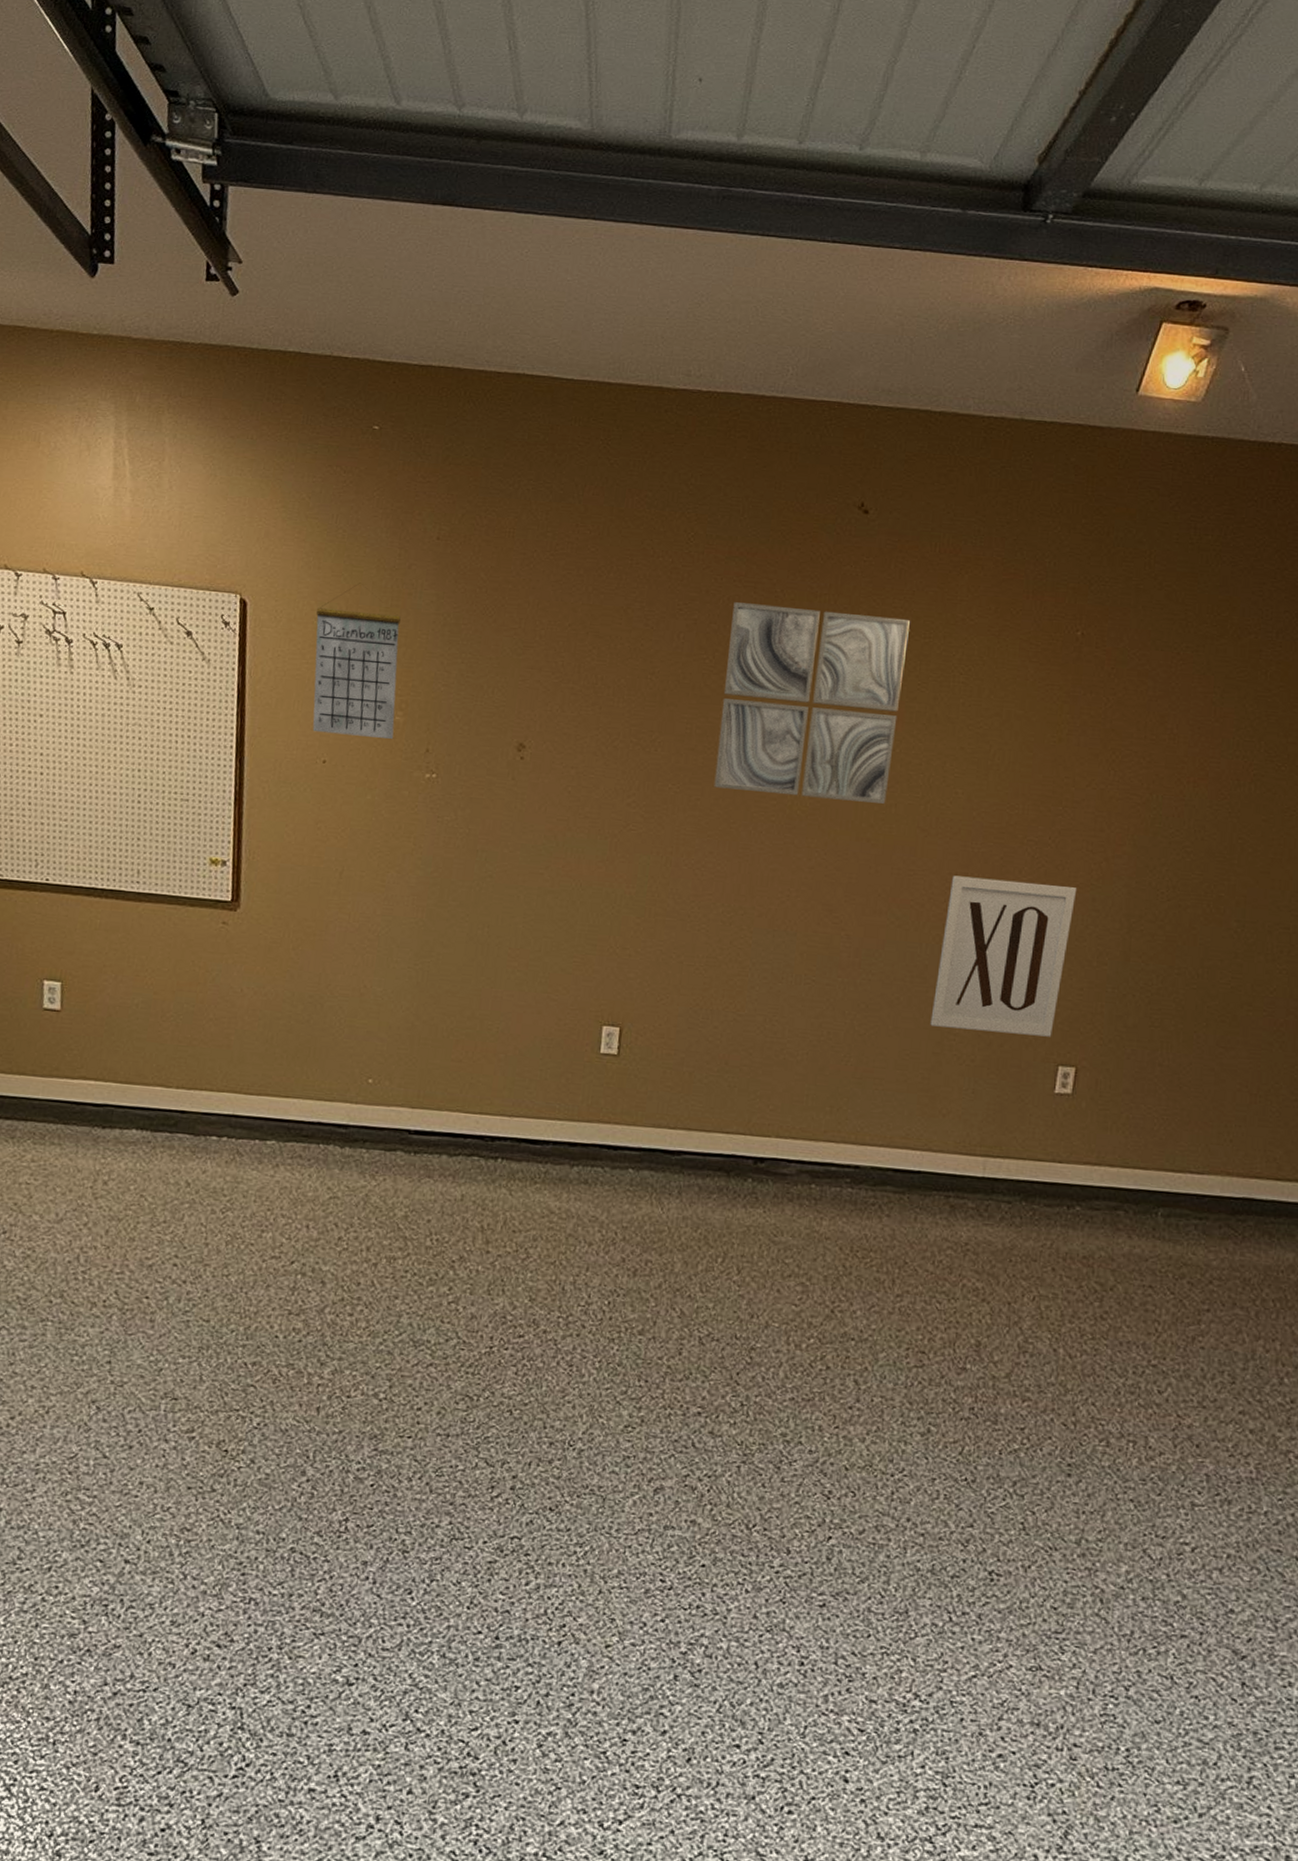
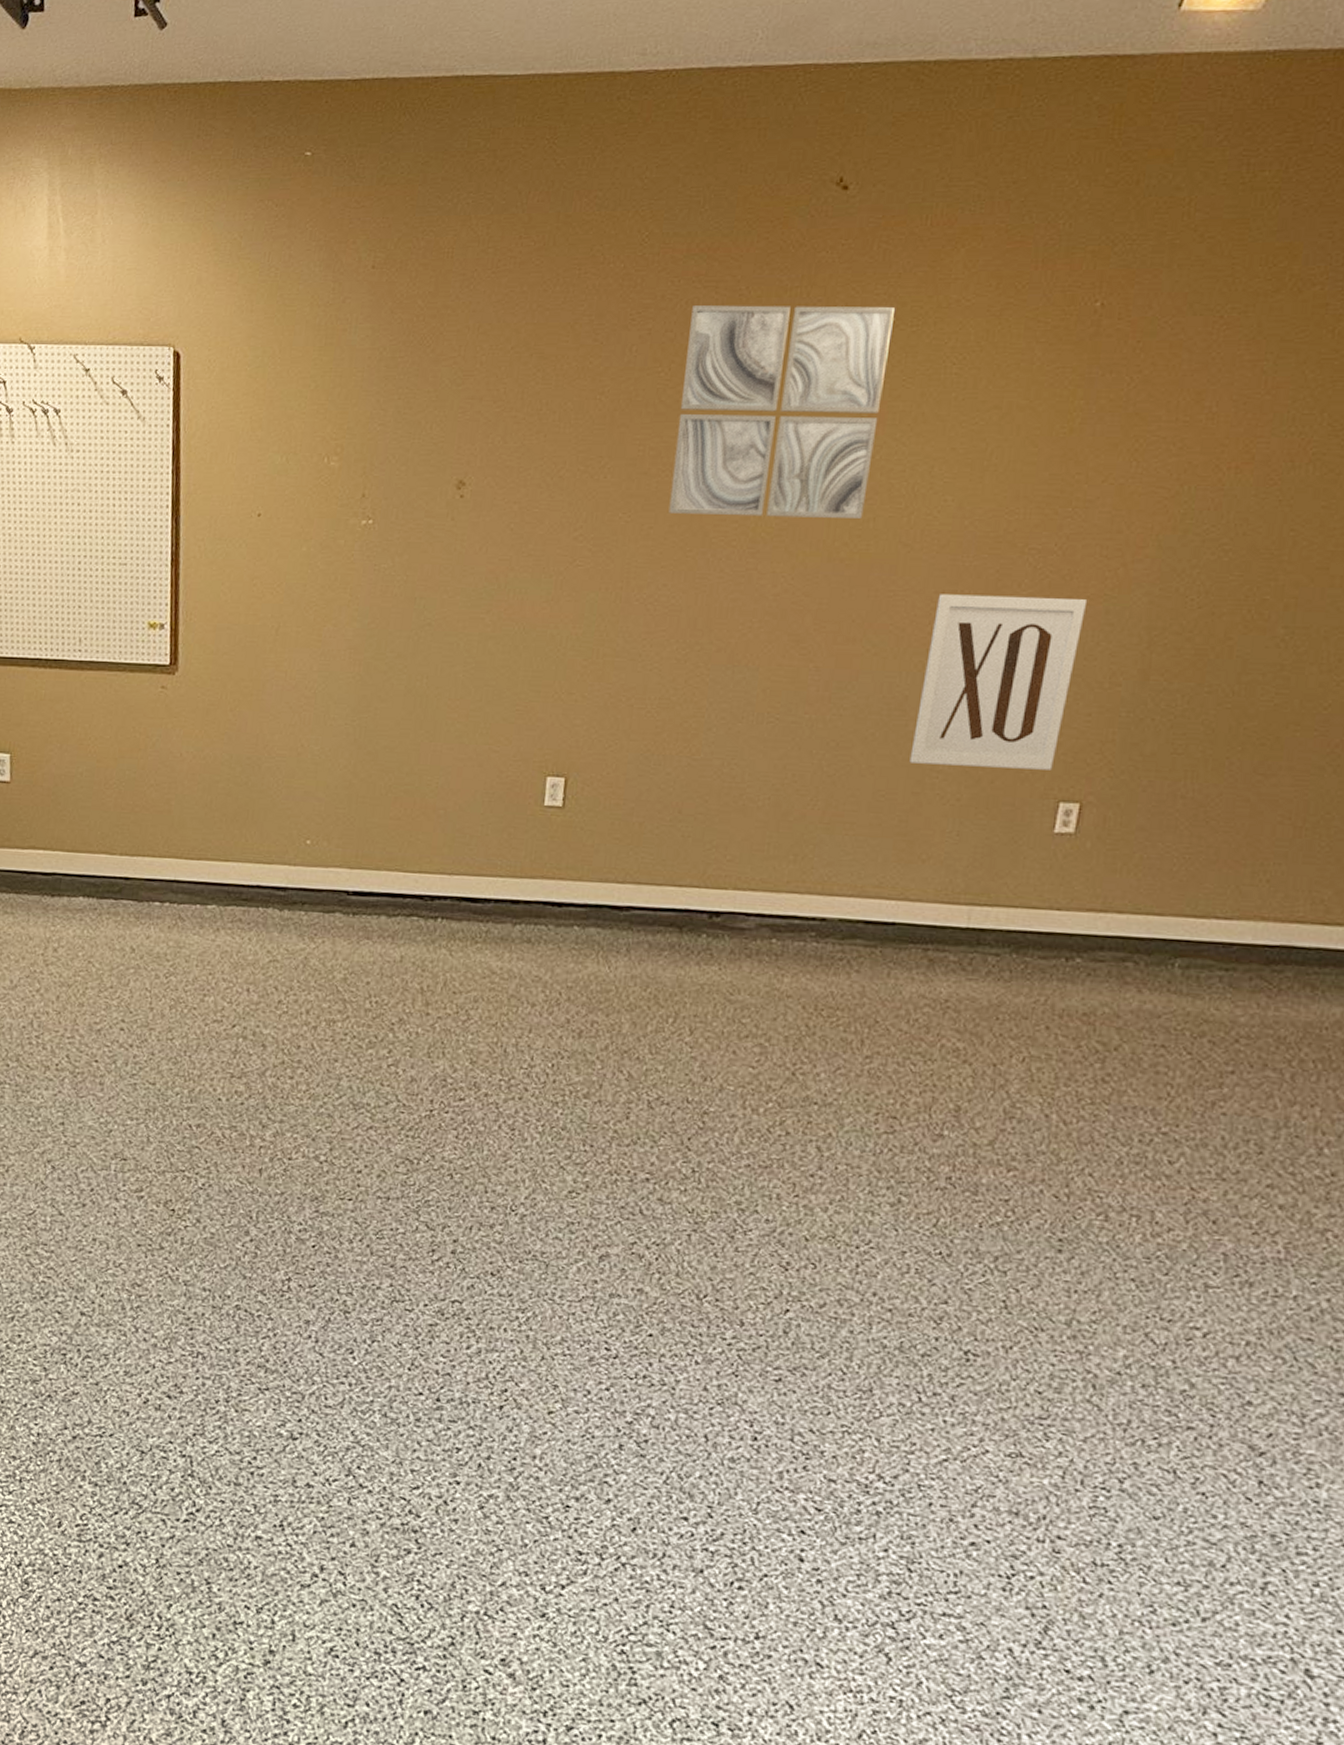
calendar: present [312,582,401,739] -> none [247,323,335,486]

